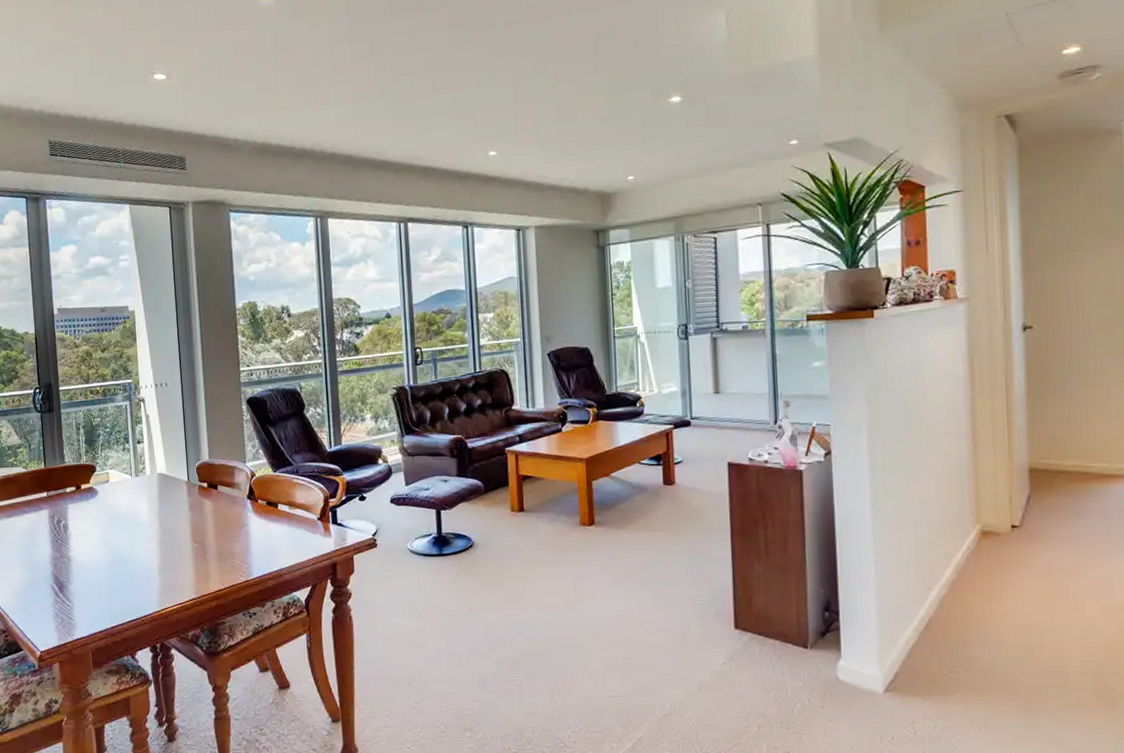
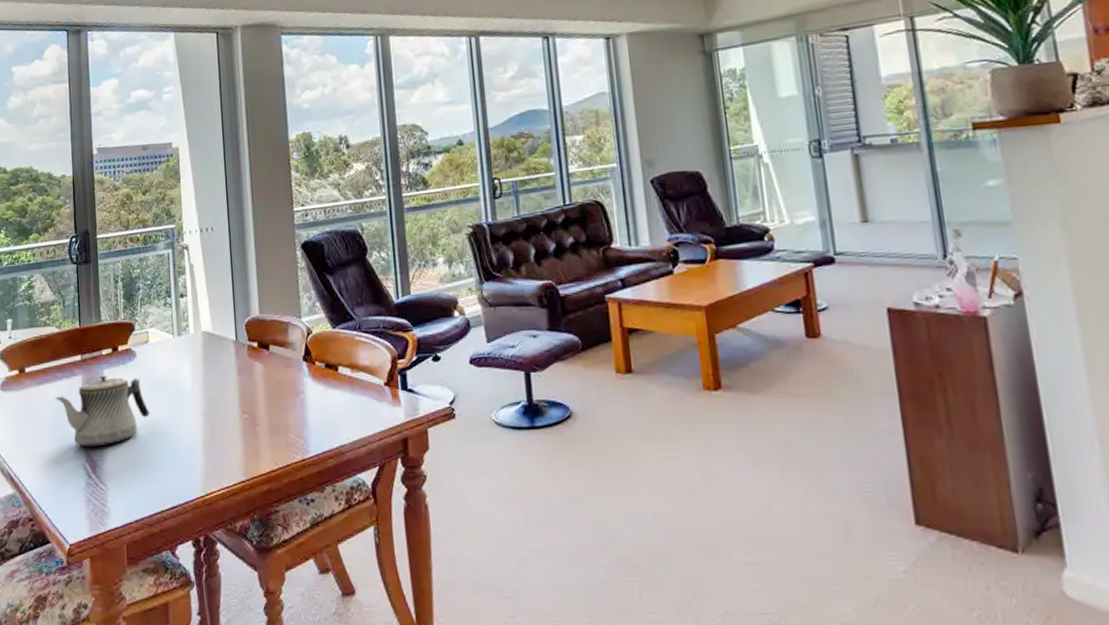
teapot: none [24,509,111,571] -> present [55,375,149,447]

